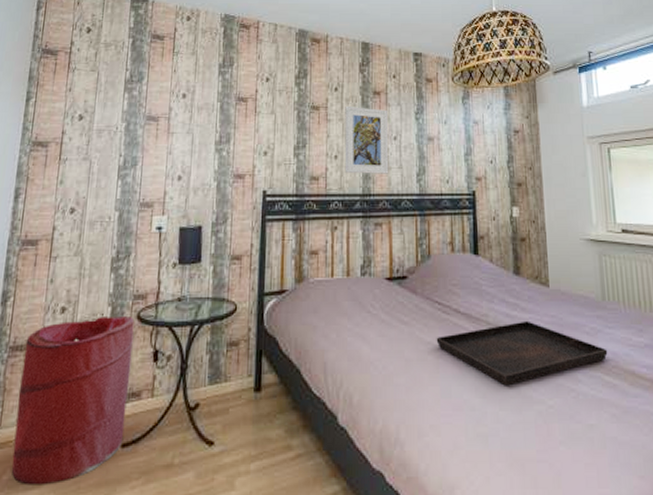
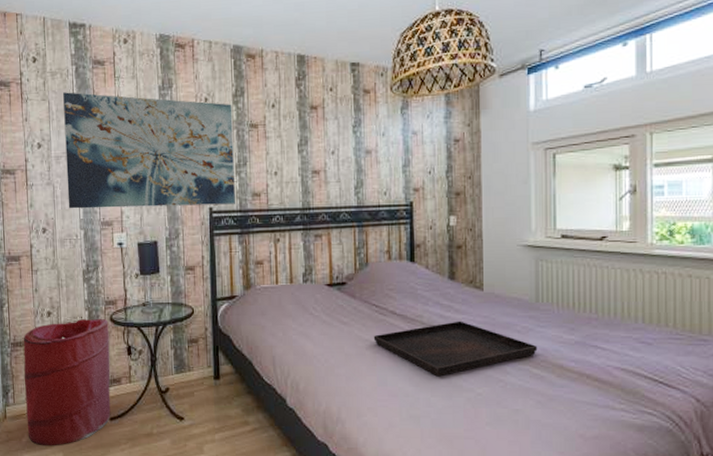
wall art: none [104,64,294,188] -> present [63,92,235,209]
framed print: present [344,105,389,174] -> none [283,122,328,189]

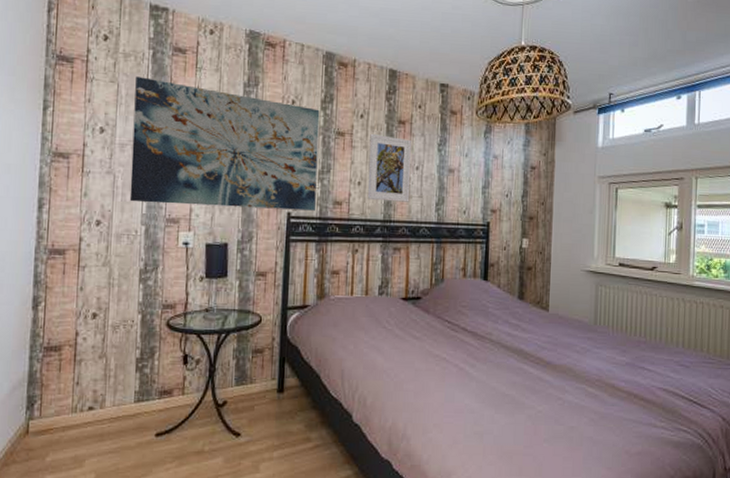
laundry hamper: present [23,318,111,446] -> none [54,323,164,466]
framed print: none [283,122,328,189] -> present [367,133,412,202]
serving tray: present [373,321,538,377] -> none [444,339,594,394]

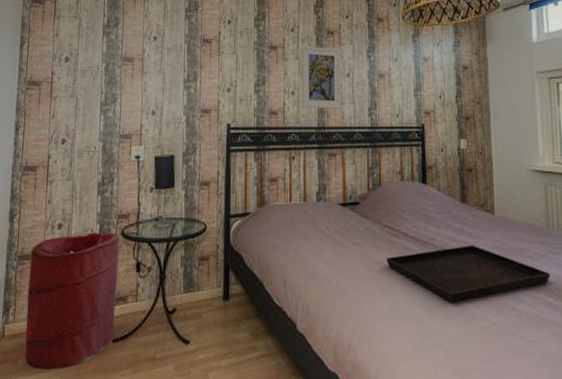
laundry hamper: none [54,323,164,466] -> present [25,232,119,370]
wall art: present [129,76,320,211] -> none [89,11,254,121]
serving tray: none [444,339,594,394] -> present [386,245,551,303]

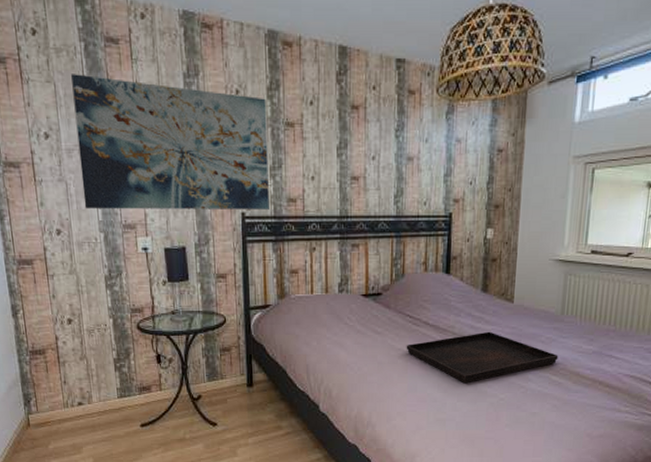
laundry hamper: present [25,232,119,370] -> none [42,326,142,452]
wall art: none [89,11,254,121] -> present [71,74,269,210]
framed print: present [301,45,342,109] -> none [321,122,367,196]

